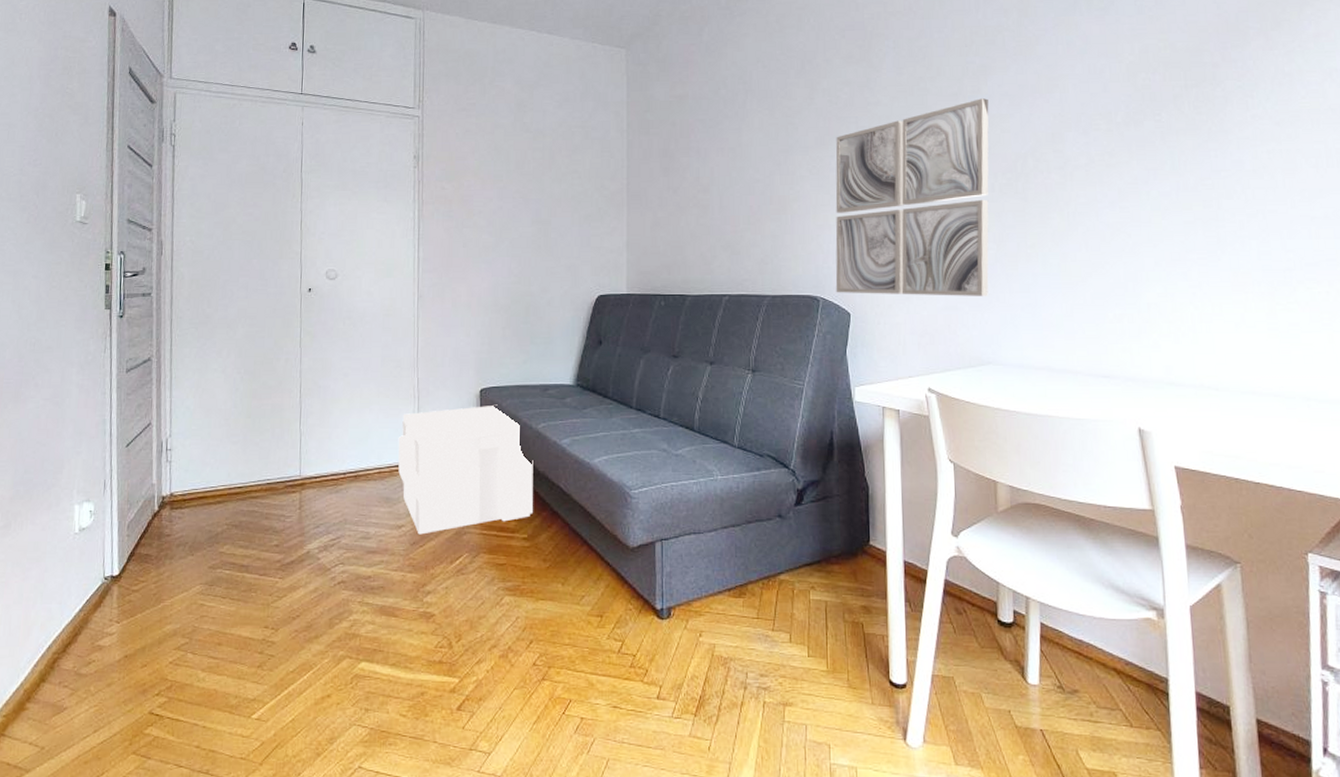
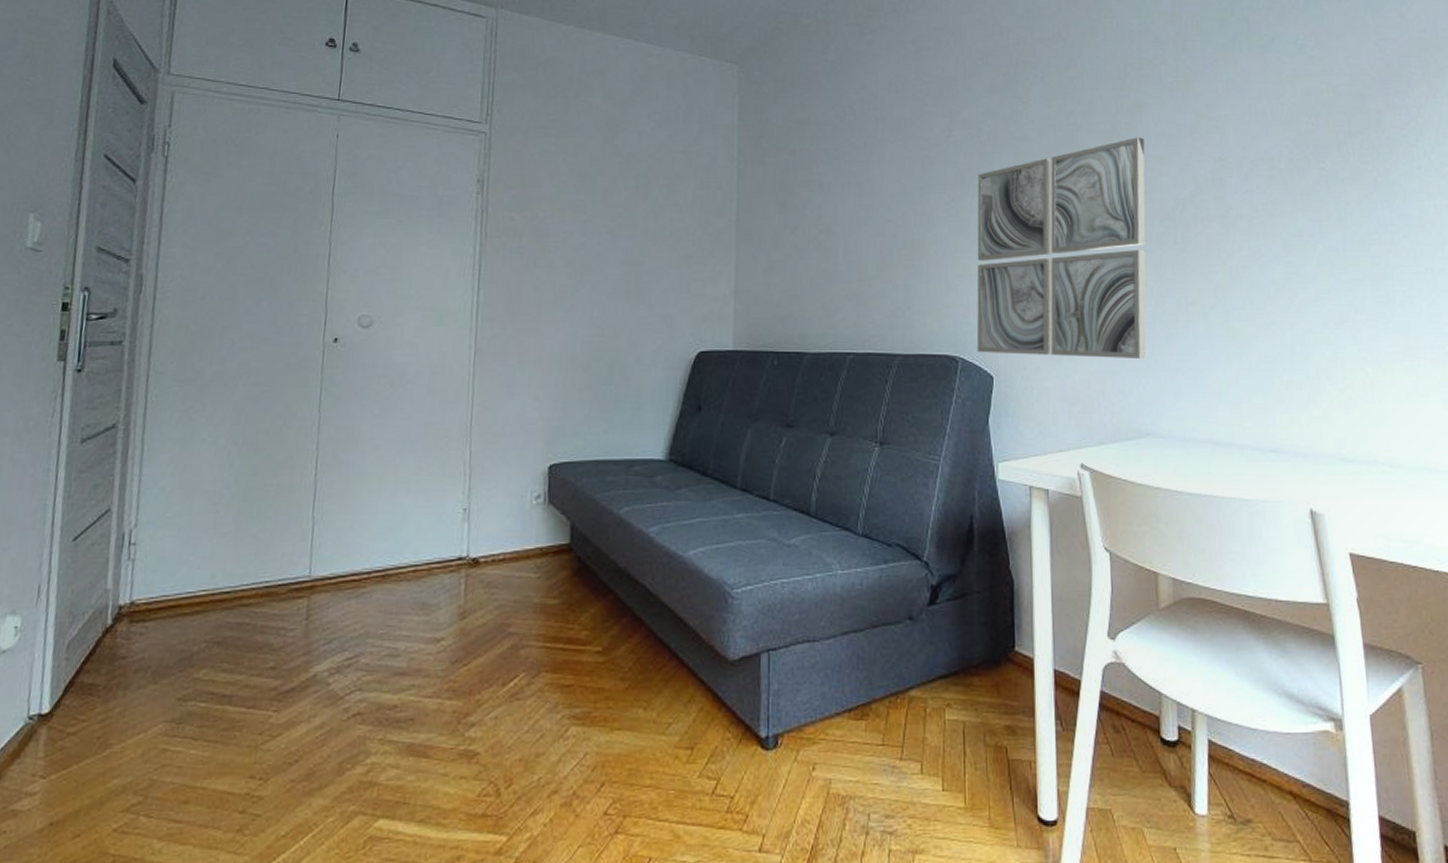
air purifier: present [398,404,533,535] -> none [439,484,613,650]

